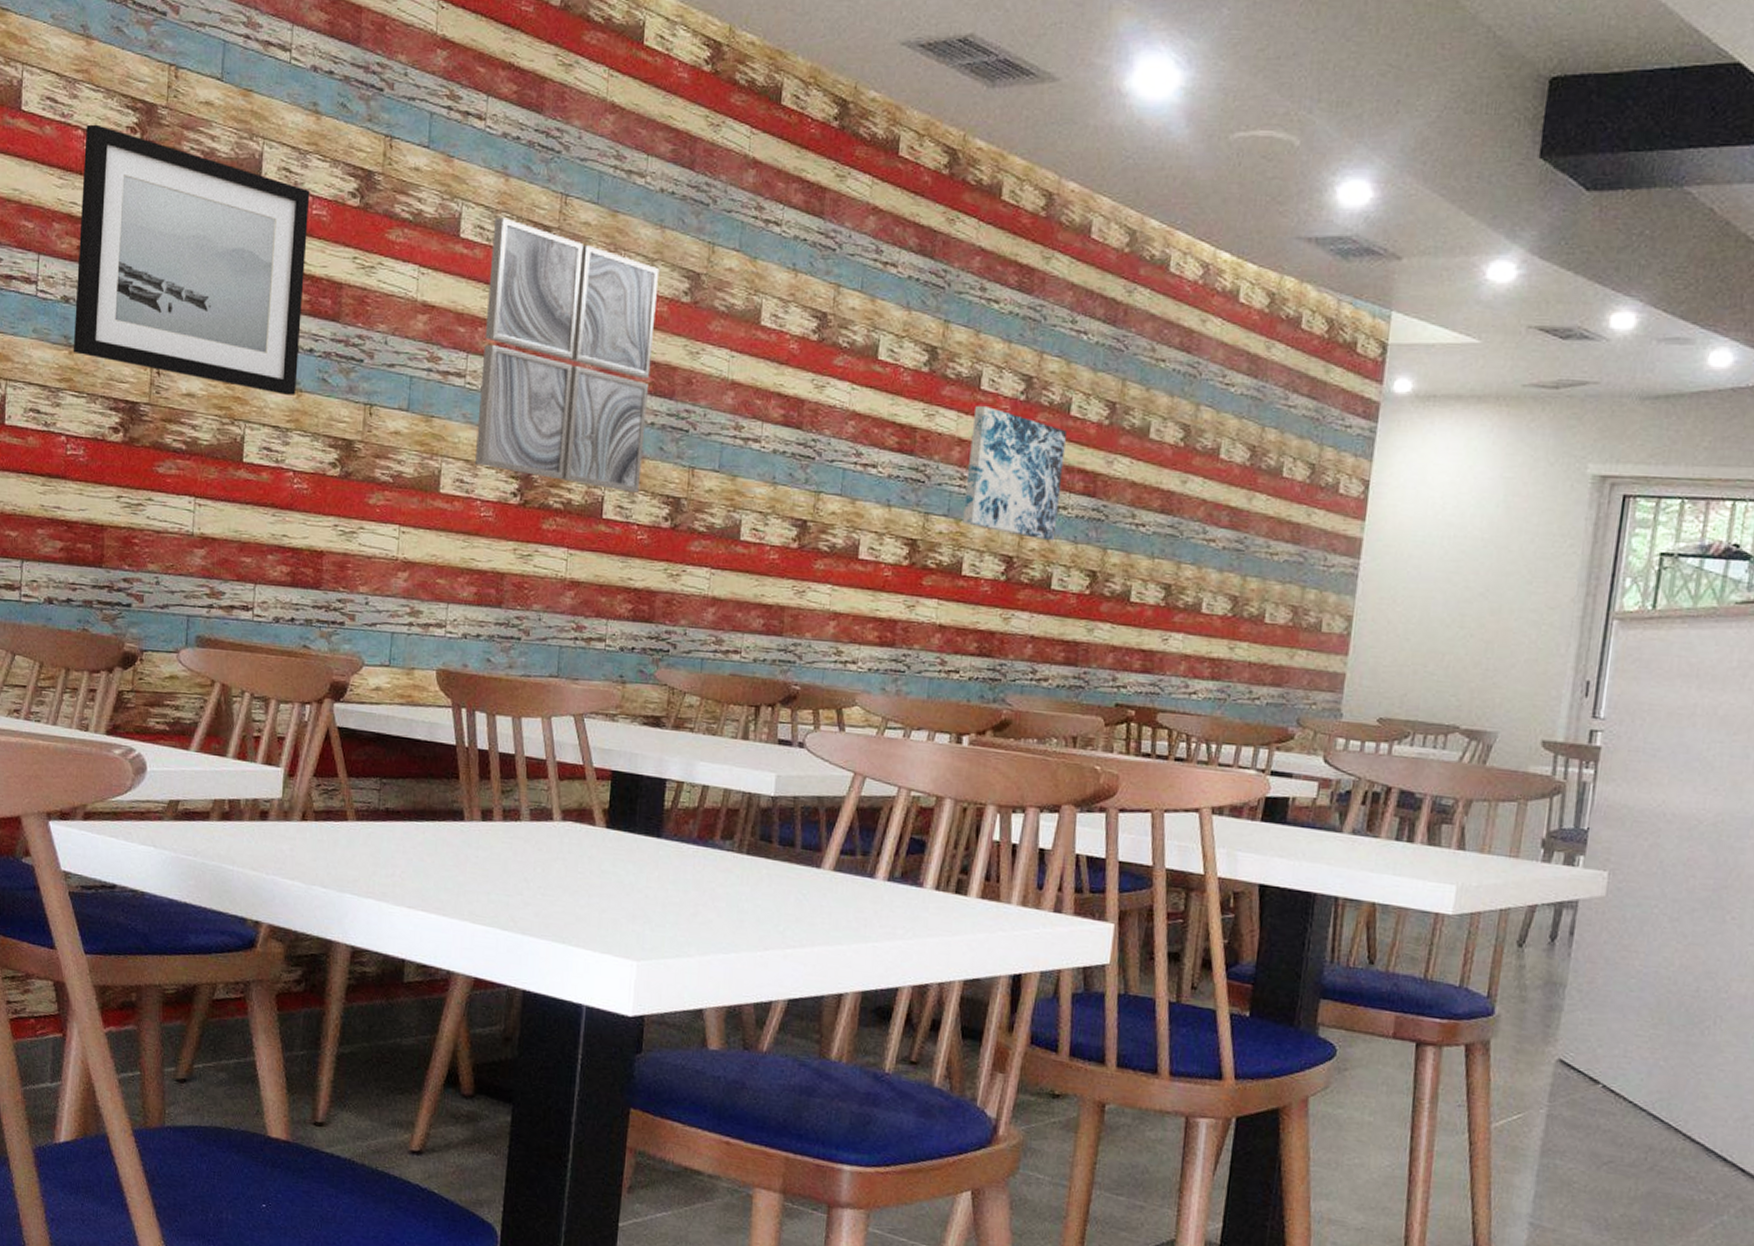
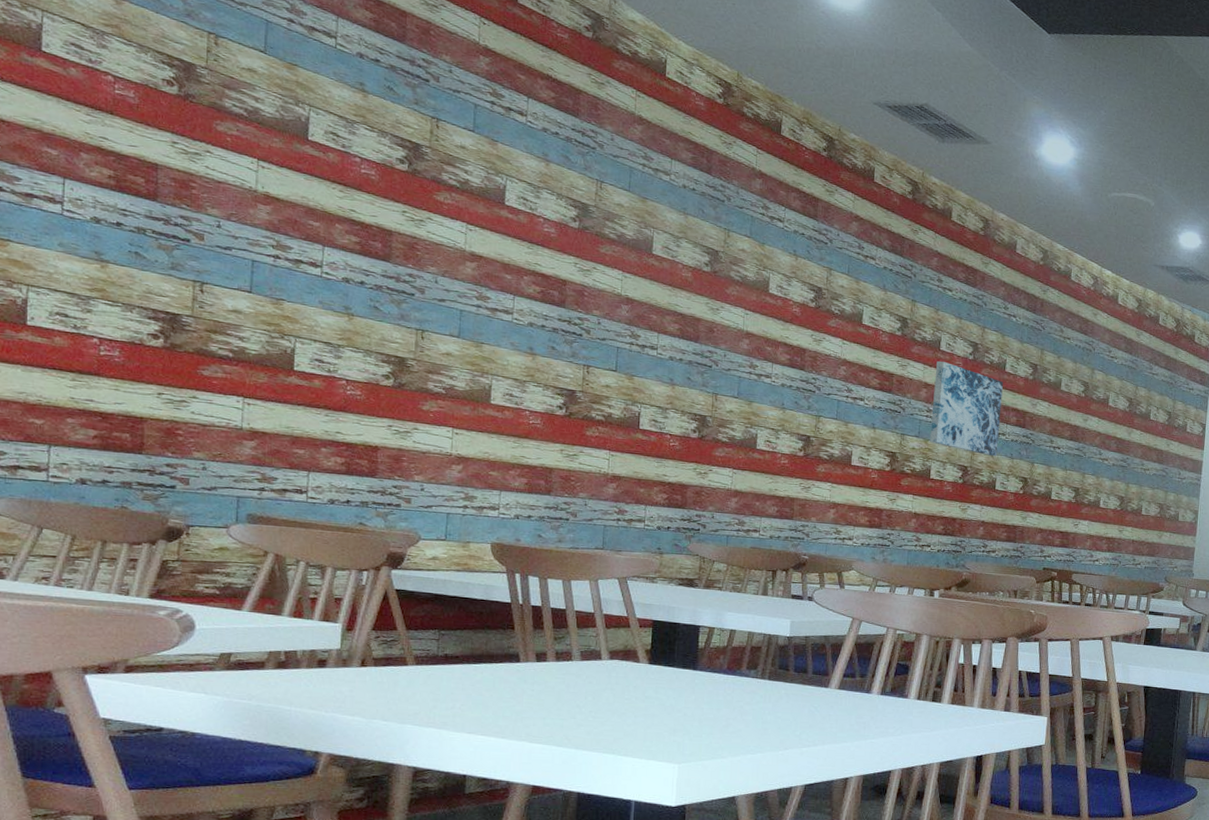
wall art: present [73,124,310,395] -> none [105,72,359,318]
wall art: present [474,217,660,493] -> none [522,192,684,411]

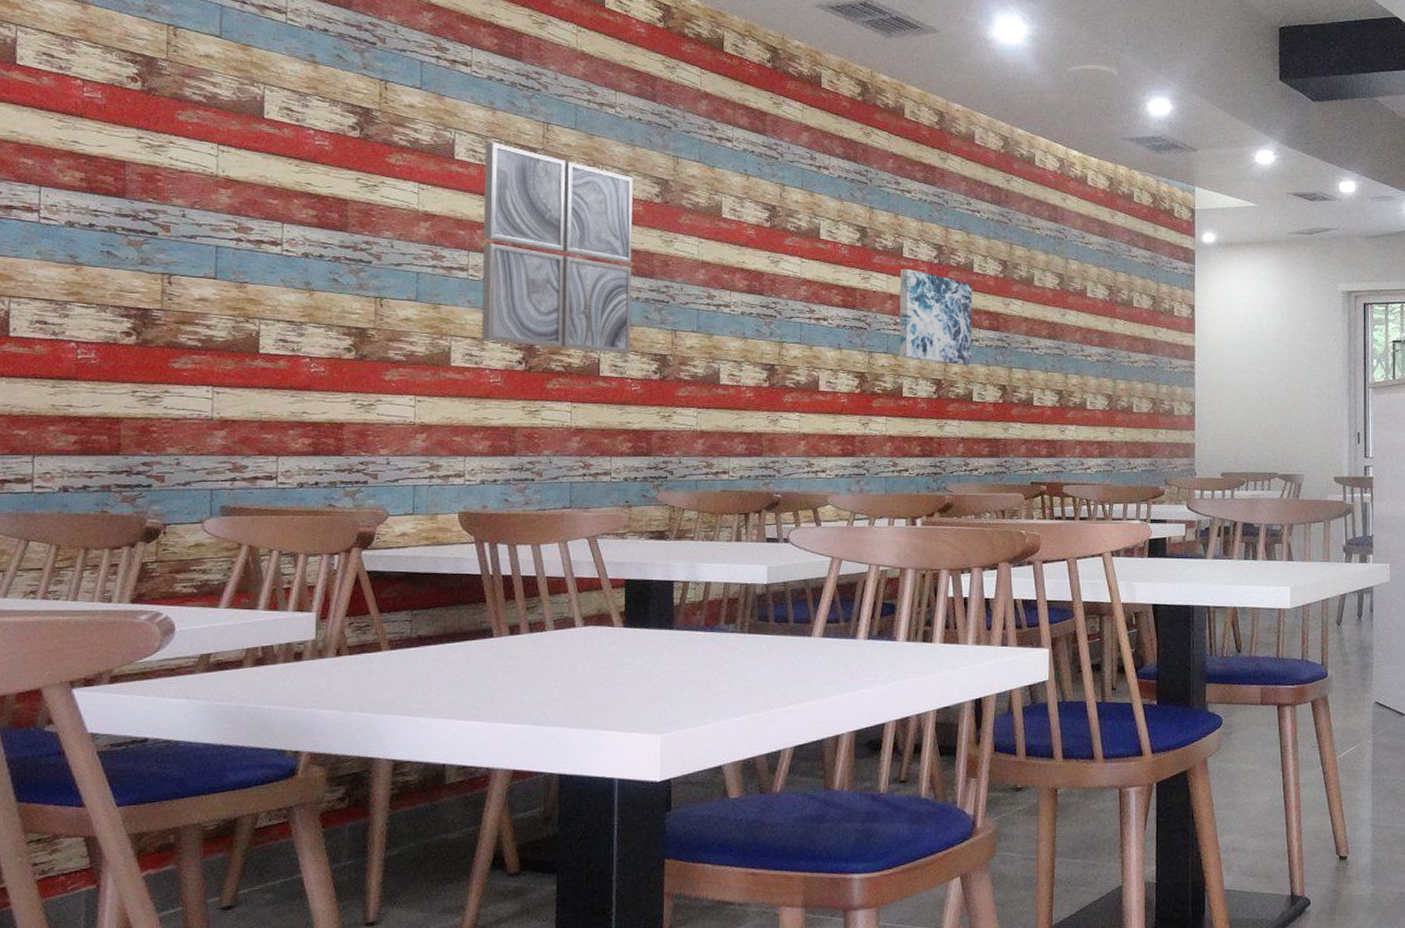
wall art: none [522,192,684,411] -> present [481,142,634,354]

